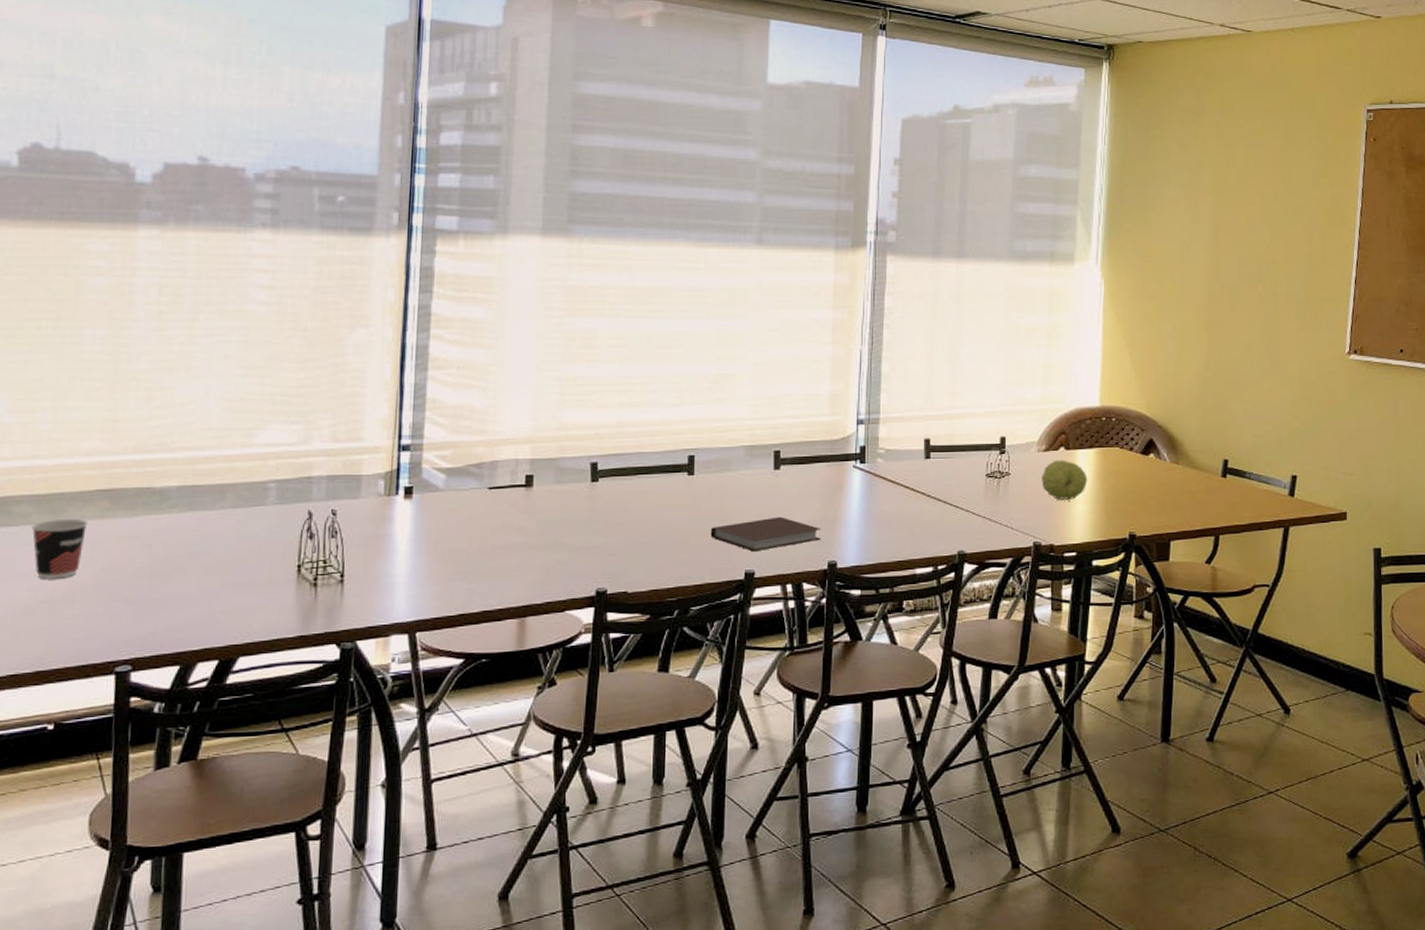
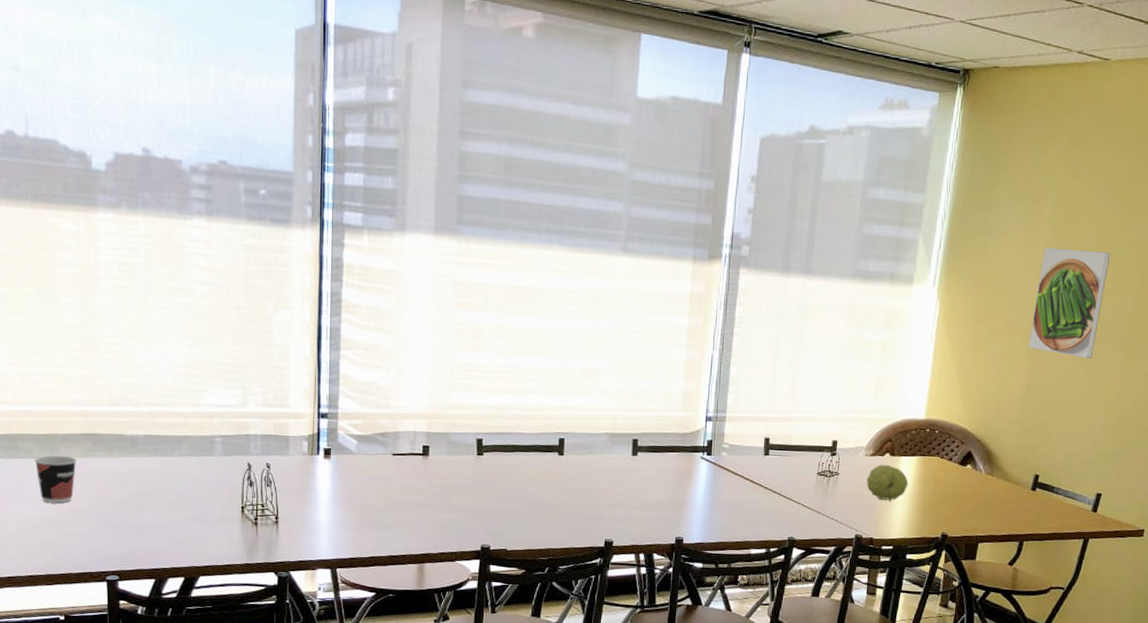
notebook: present [710,516,822,552] -> none [576,496,671,524]
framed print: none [1201,218,1276,330] -> present [1028,247,1111,358]

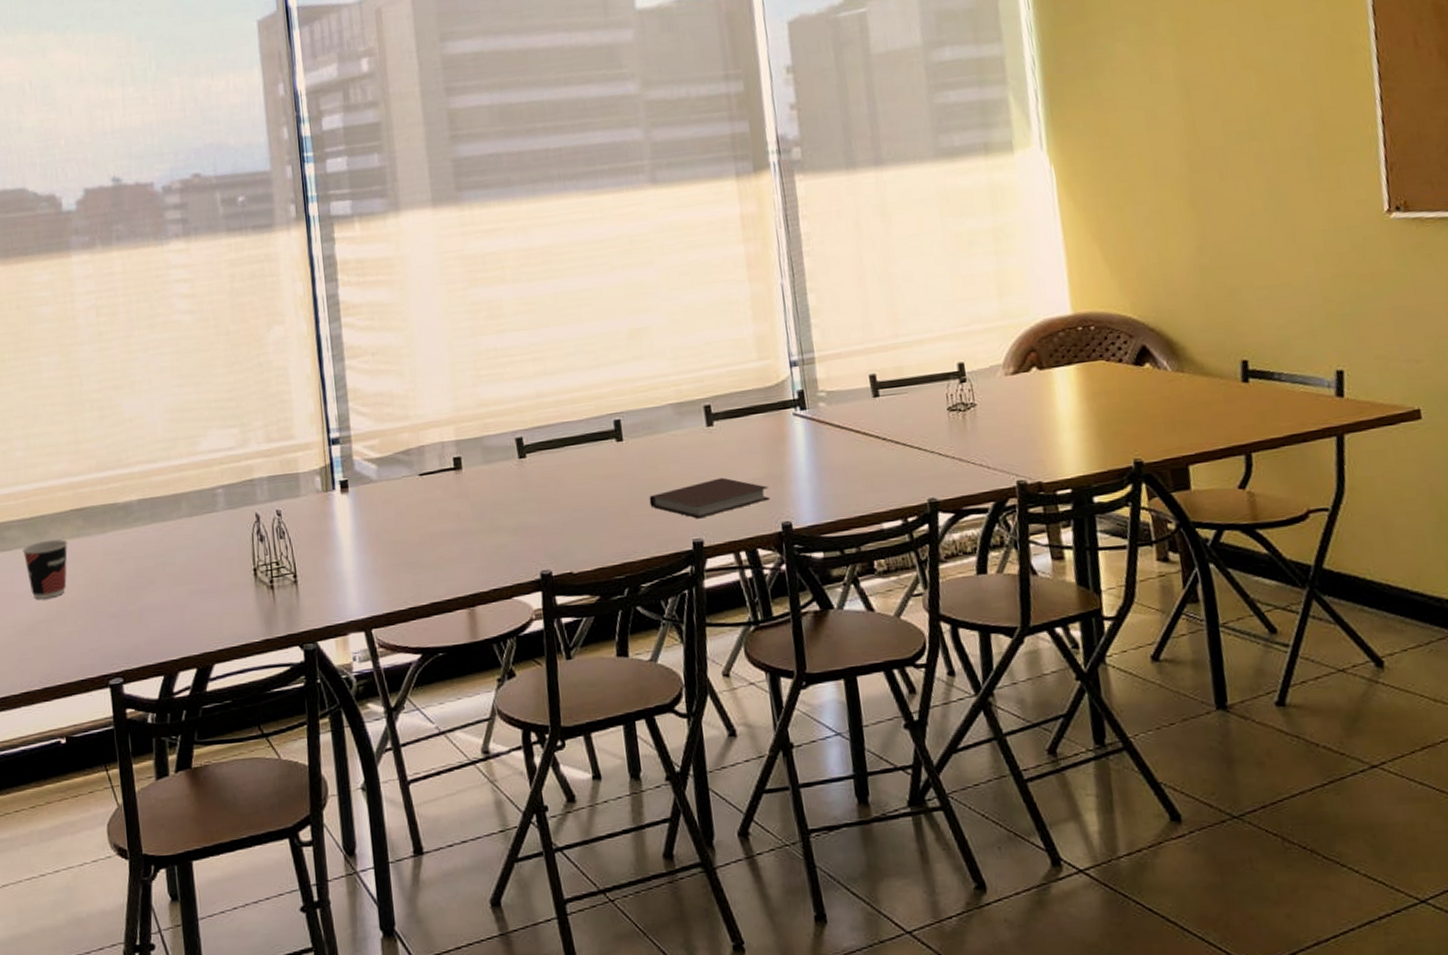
notebook: none [576,496,671,524] -> present [649,477,771,519]
fruit: present [866,464,909,500] -> none [1014,381,1072,429]
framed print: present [1028,247,1111,358] -> none [1172,62,1276,201]

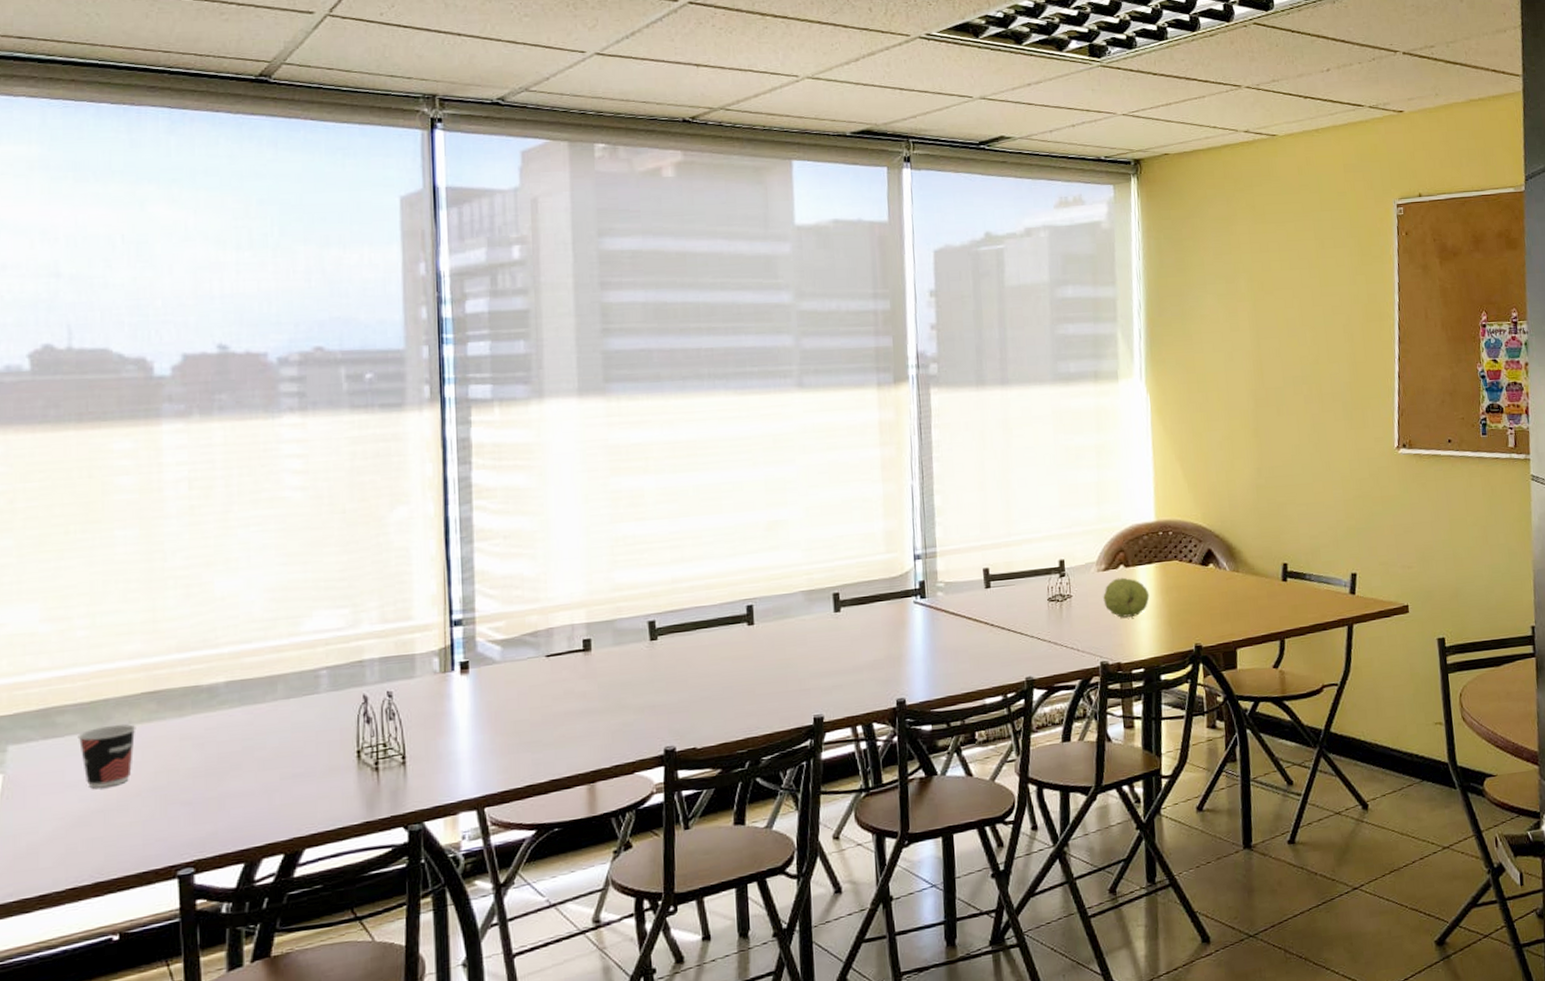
notebook: present [649,477,771,519] -> none [775,658,888,697]
fruit: none [1014,381,1072,429] -> present [1103,577,1150,618]

